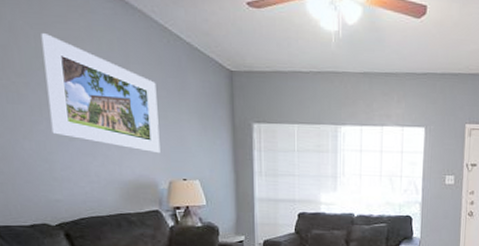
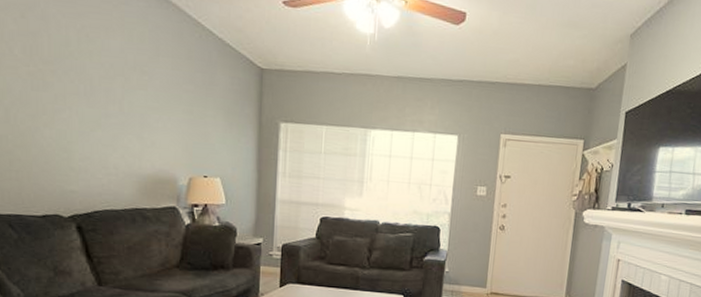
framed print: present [41,33,161,154] -> none [73,22,184,149]

